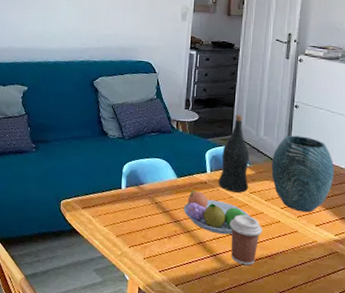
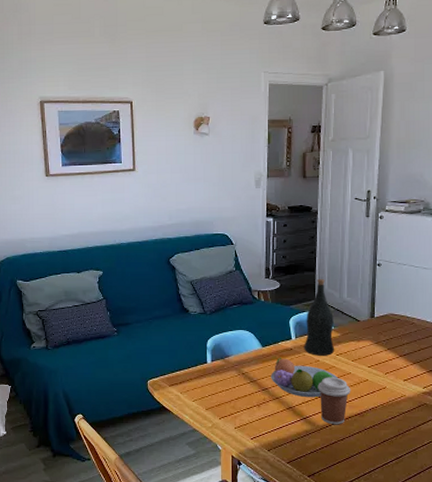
vase: present [271,135,335,213] -> none [357,294,420,369]

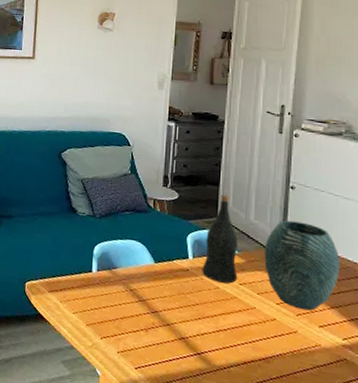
fruit bowl: present [271,357,338,398] -> none [162,277,240,331]
coffee cup: present [317,377,351,425] -> none [215,308,255,369]
vase: none [357,294,420,369] -> present [264,220,340,311]

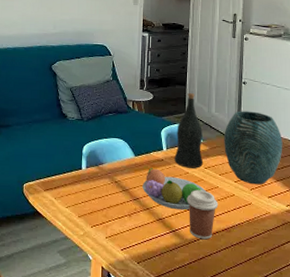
fruit bowl: none [162,277,240,331] -> present [142,167,206,211]
coffee cup: none [215,308,255,369] -> present [186,190,219,240]

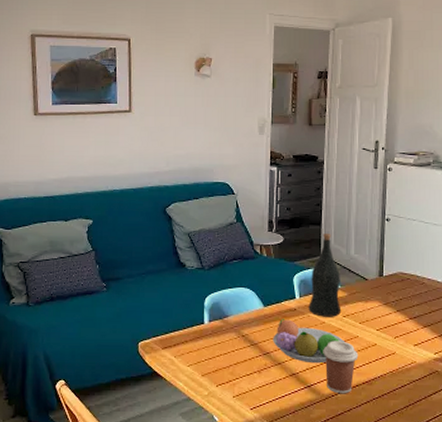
vase: present [224,111,283,185] -> none [364,251,431,332]

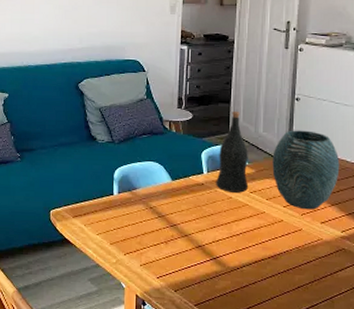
fruit bowl: present [273,318,344,364] -> none [180,192,251,237]
coffee cup: present [323,340,359,394] -> none [229,215,265,267]
vase: none [364,251,431,332] -> present [272,130,340,210]

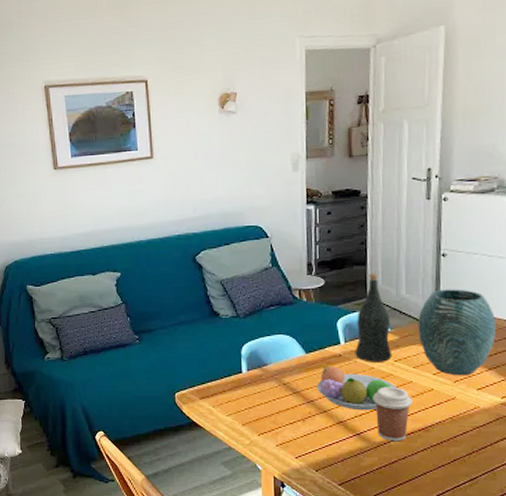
fruit bowl: none [180,192,251,237] -> present [317,364,397,411]
coffee cup: none [229,215,265,267] -> present [372,386,413,442]

